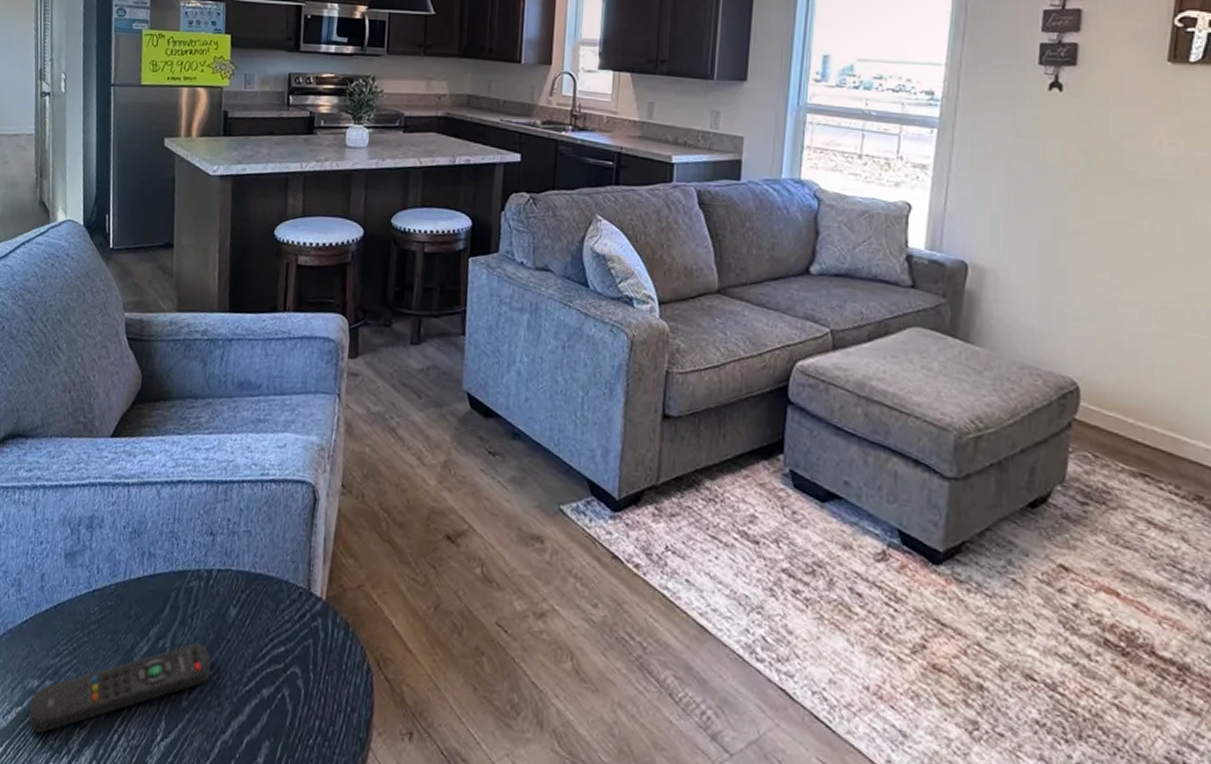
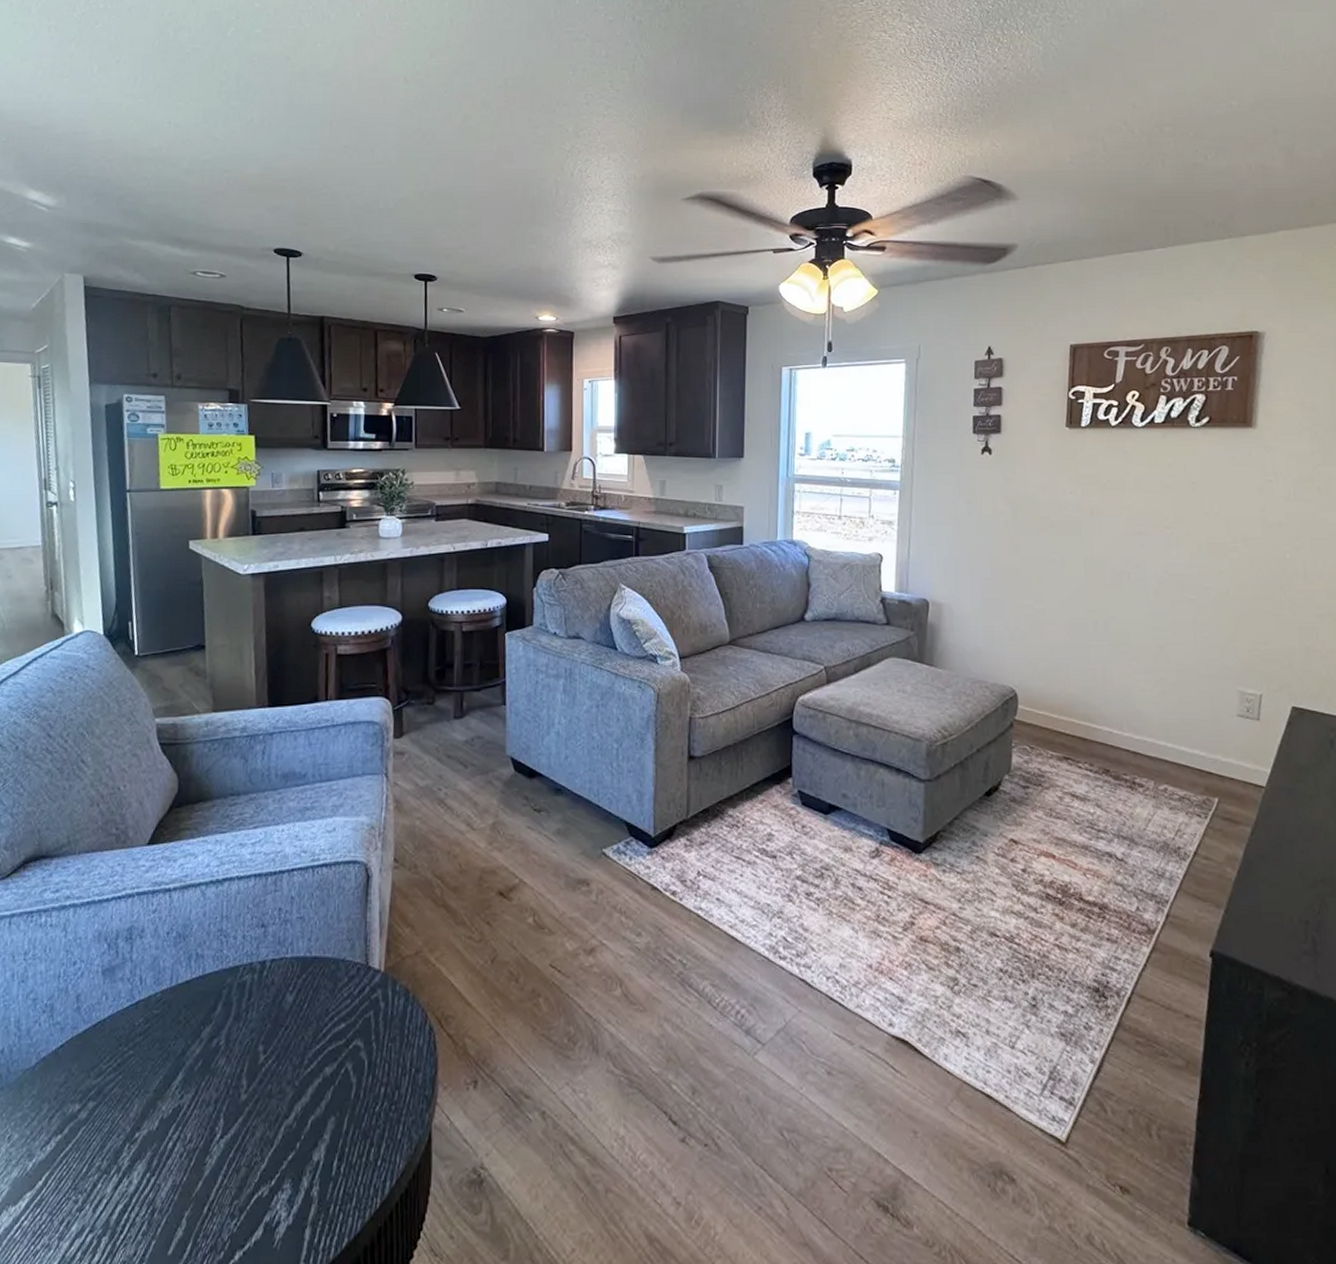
remote control: present [28,643,211,733] -> none [69,1036,270,1157]

